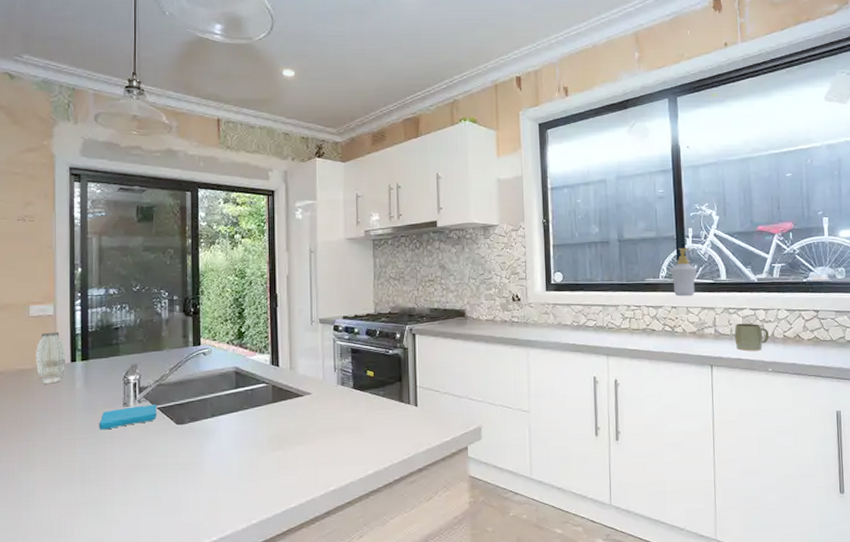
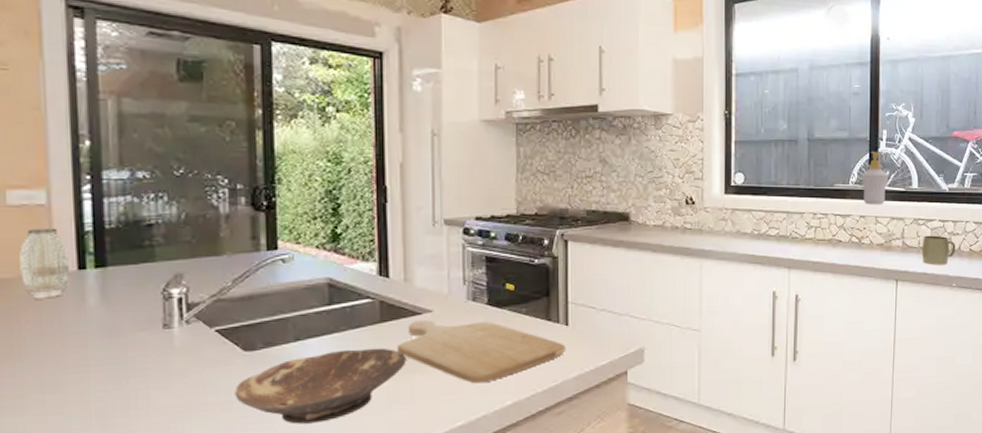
sponge: present [99,404,157,430] -> none [126,326,214,360]
bowl: none [170,423,292,484] -> present [234,348,407,424]
chopping board: none [284,401,416,455] -> present [396,320,566,384]

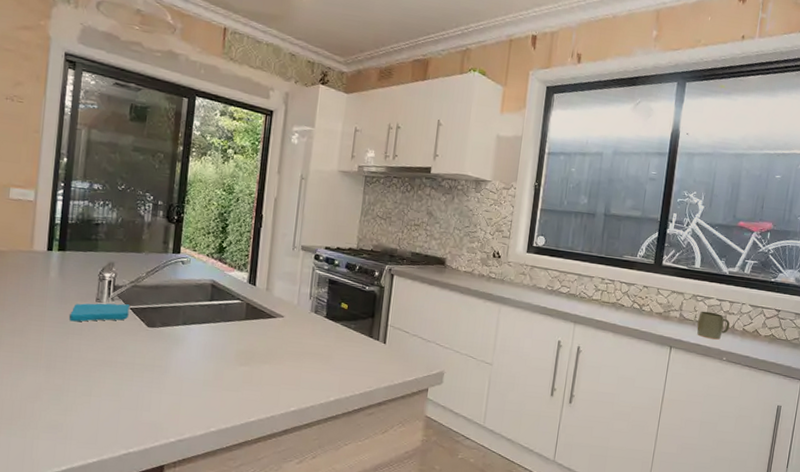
vase: present [19,228,70,299] -> none [11,217,44,269]
sponge: none [126,326,214,360] -> present [69,303,130,322]
bowl: present [234,348,407,424] -> none [137,337,260,390]
chopping board: present [396,320,566,384] -> none [254,322,382,380]
soap bottle: present [861,151,890,205] -> none [648,230,675,279]

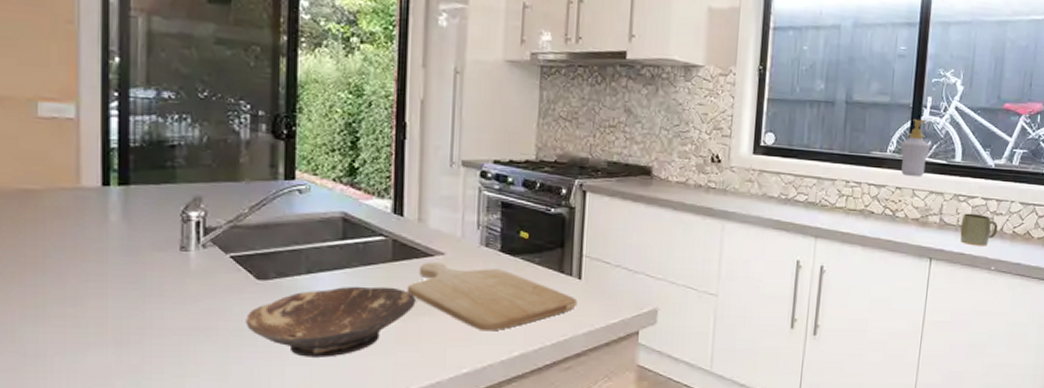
sponge: present [69,303,130,322] -> none [144,251,229,280]
bowl: none [137,337,260,390] -> present [246,286,416,357]
chopping board: none [254,322,382,380] -> present [406,262,578,332]
soap bottle: none [648,230,675,279] -> present [900,118,931,177]

